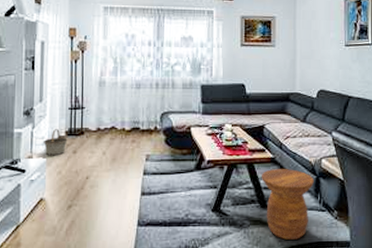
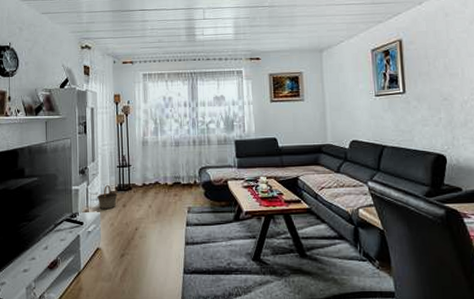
side table: present [262,169,314,240] -> none [299,219,352,289]

